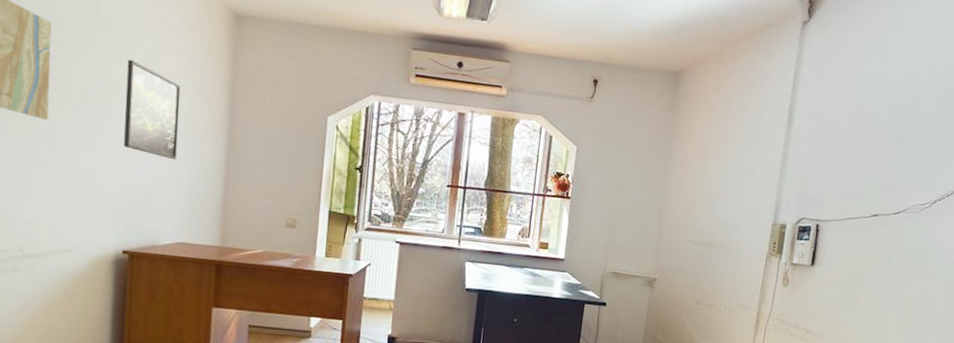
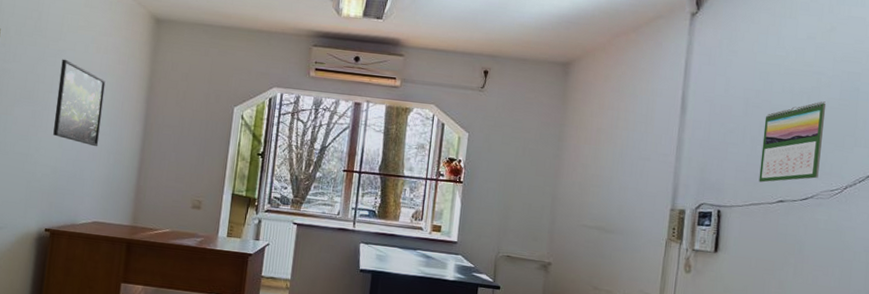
calendar: none [856,115,924,197] -> present [758,101,827,183]

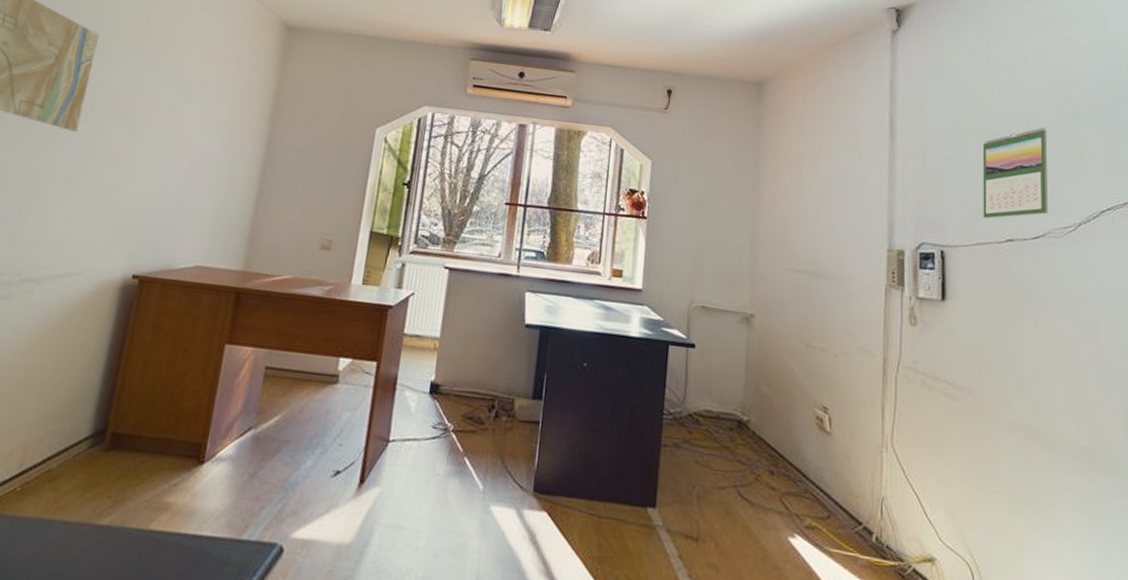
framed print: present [53,59,106,147] -> none [152,70,223,174]

